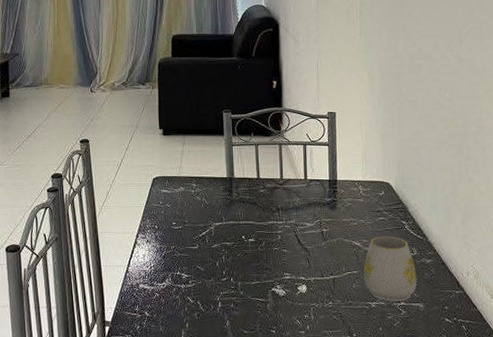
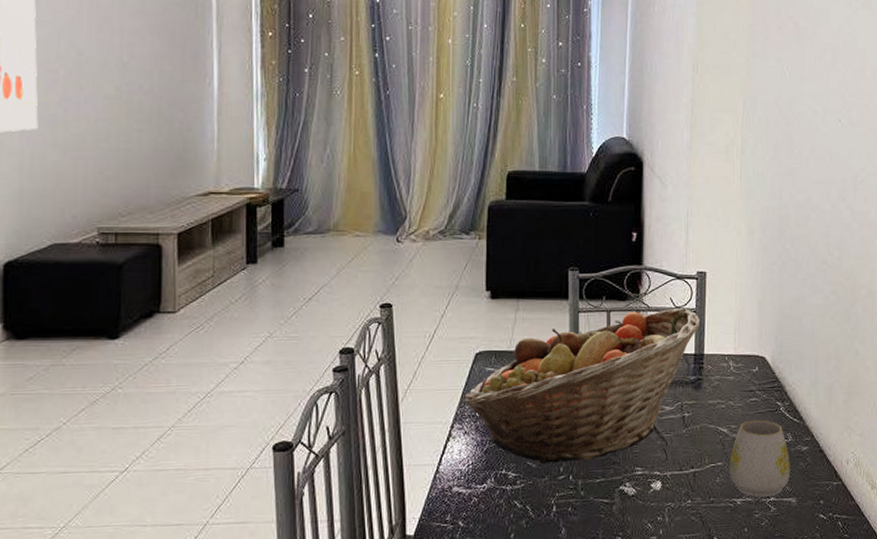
fruit basket: none [146,141,333,269] -> present [464,307,701,465]

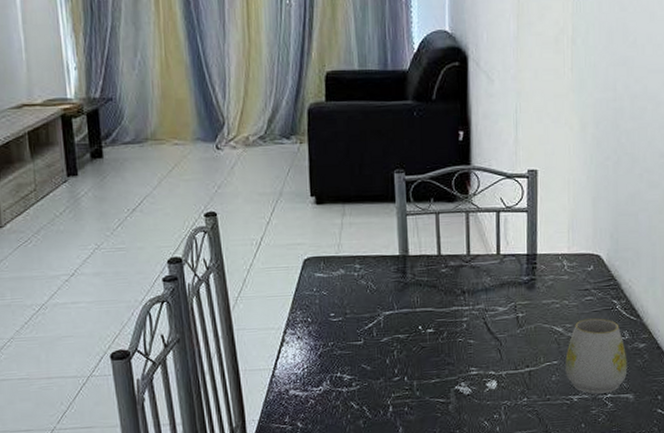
fruit basket: present [464,307,701,465] -> none [295,207,533,367]

